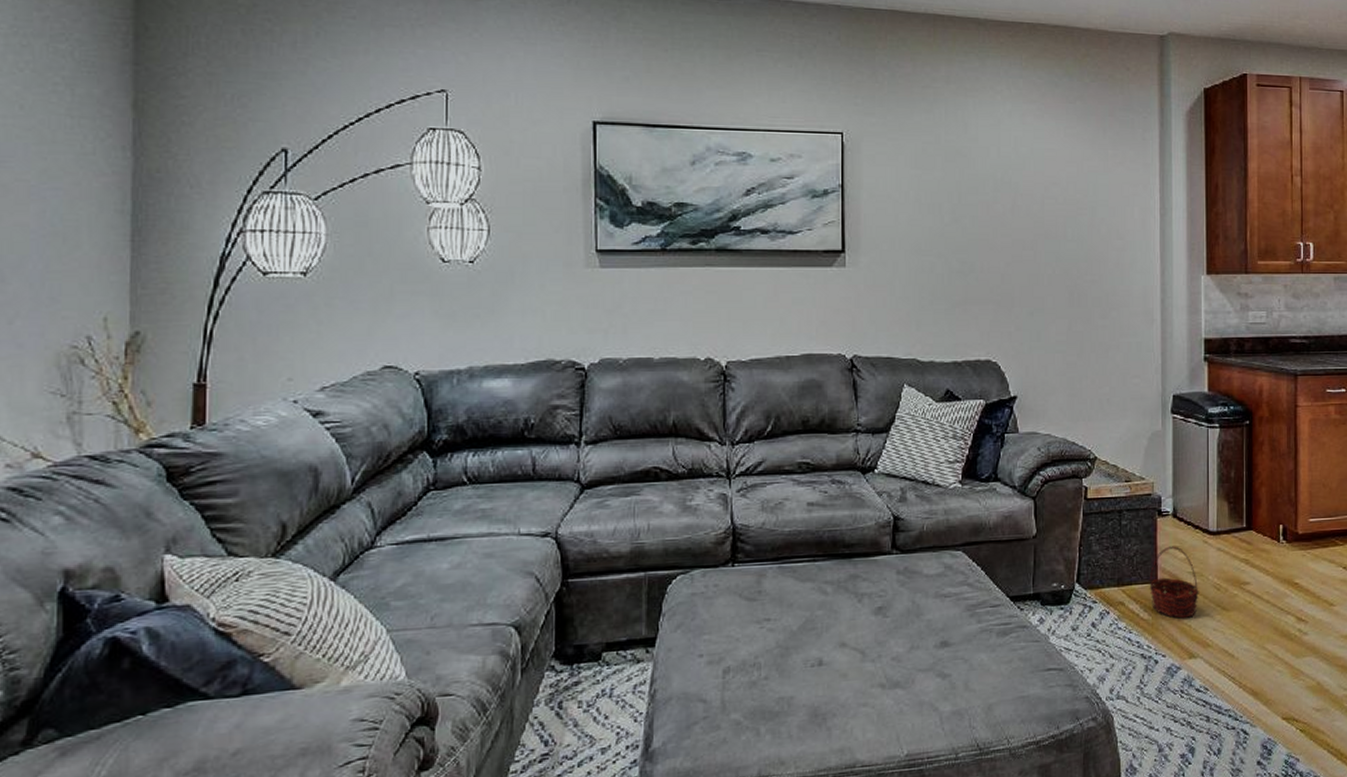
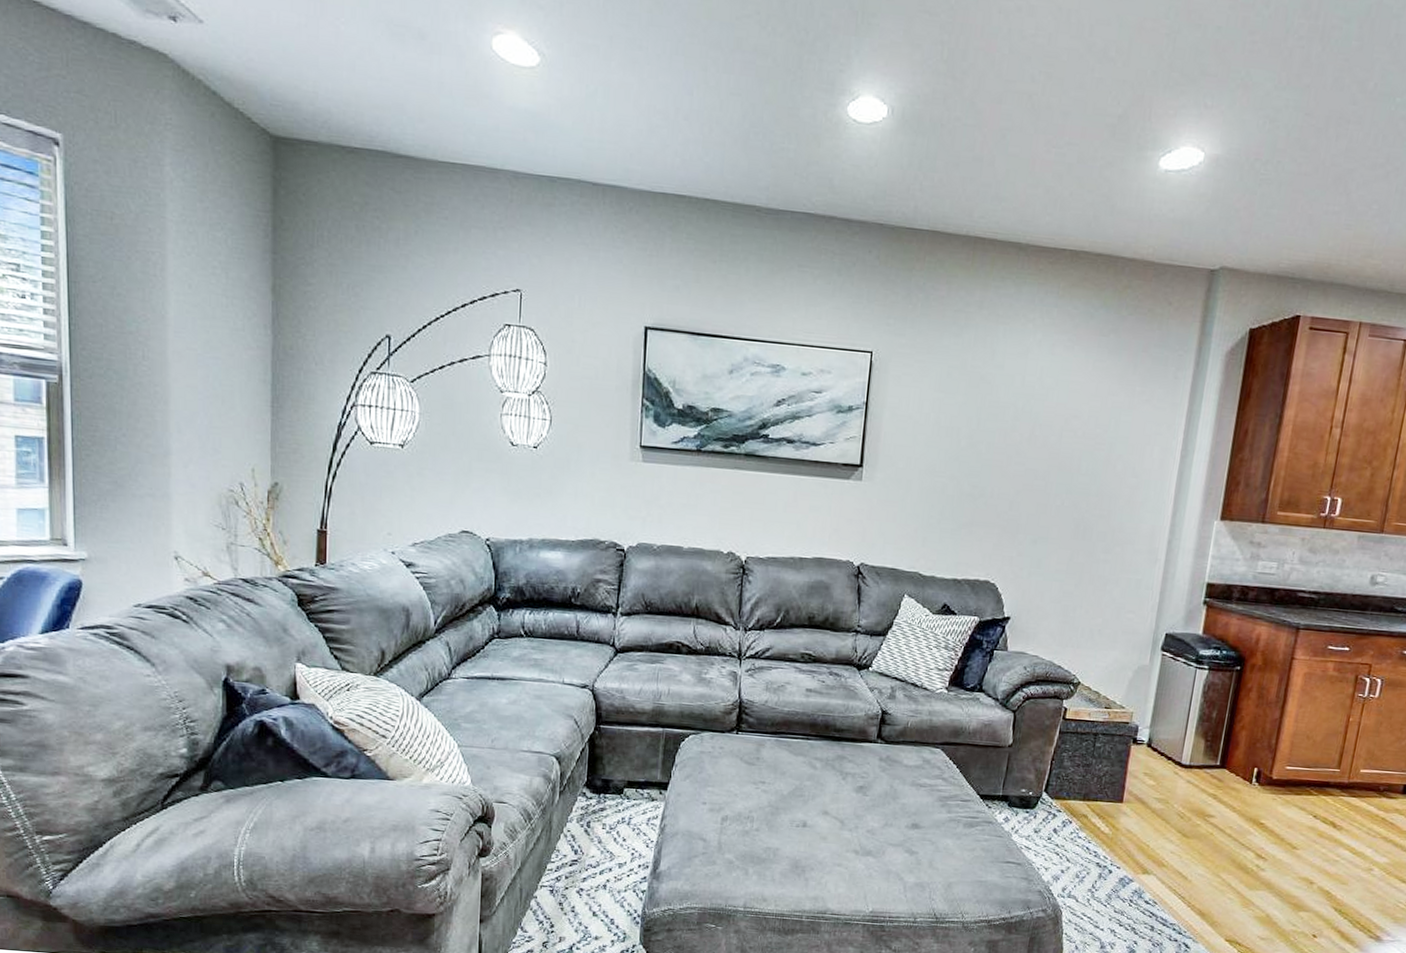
basket: present [1149,546,1200,618] -> none [1113,772,1164,838]

